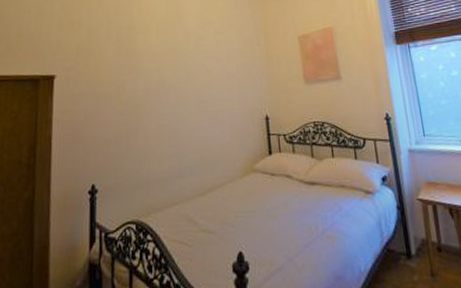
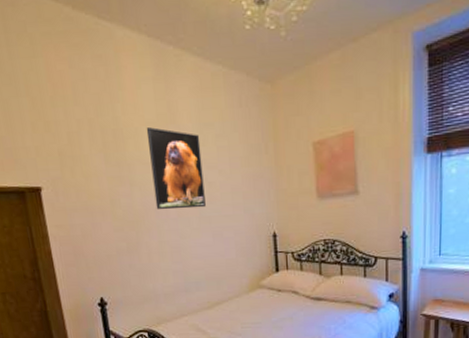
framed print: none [156,25,204,95] -> present [146,127,206,210]

